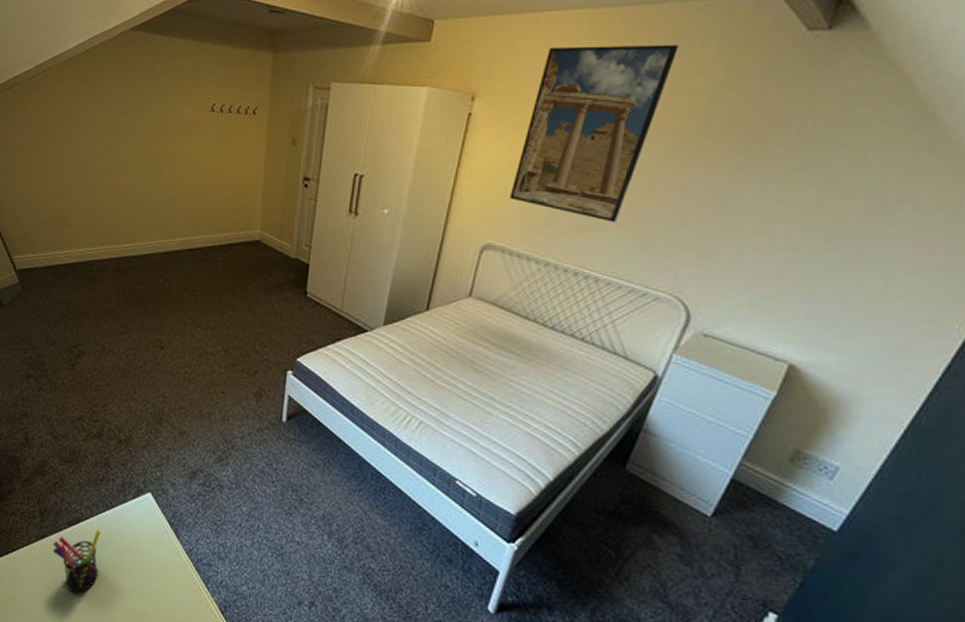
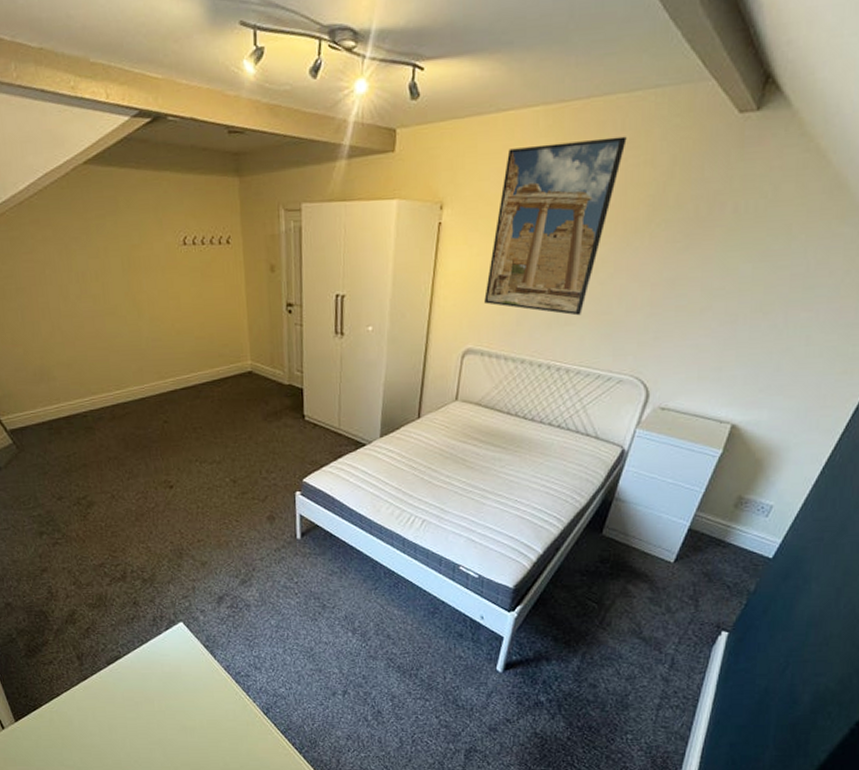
pen holder: present [52,529,101,593] -> none [95,663,145,722]

